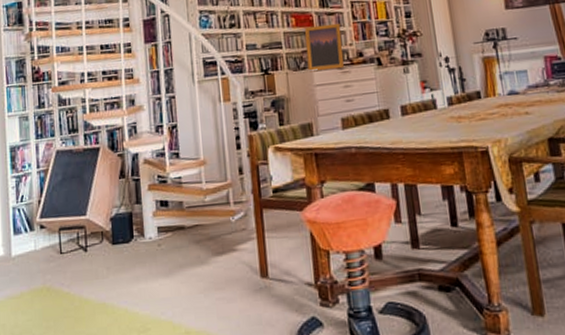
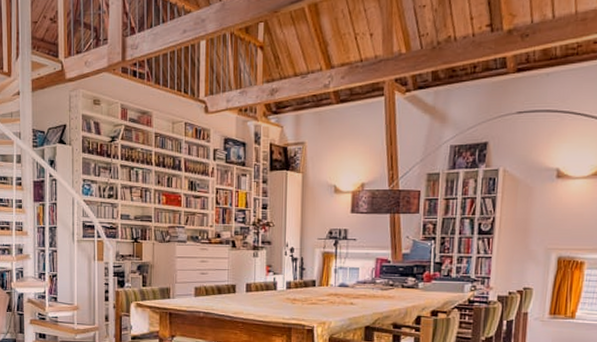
picture frame: present [305,23,344,73] -> none [172,206,204,246]

